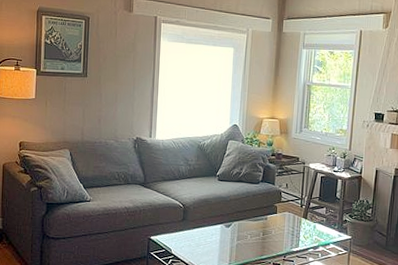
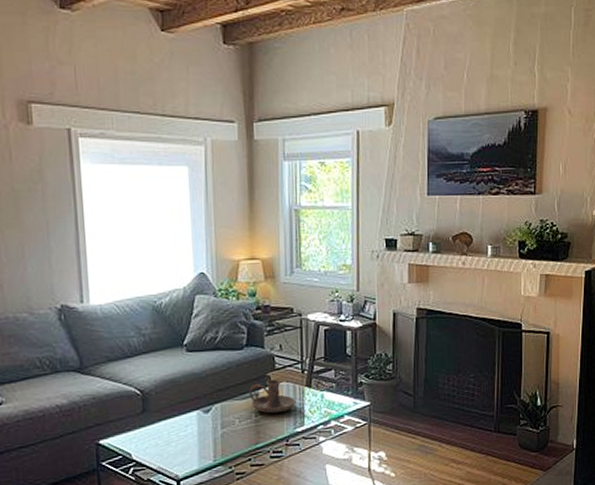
candle holder: none [260,209,294,235] -> present [249,379,295,414]

